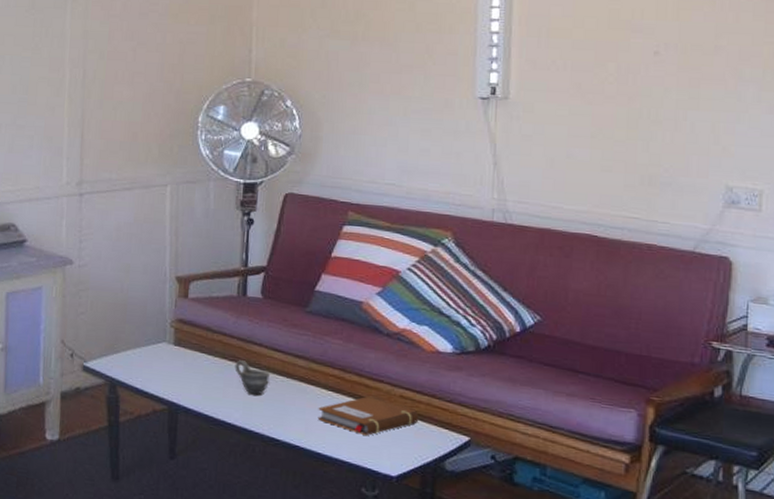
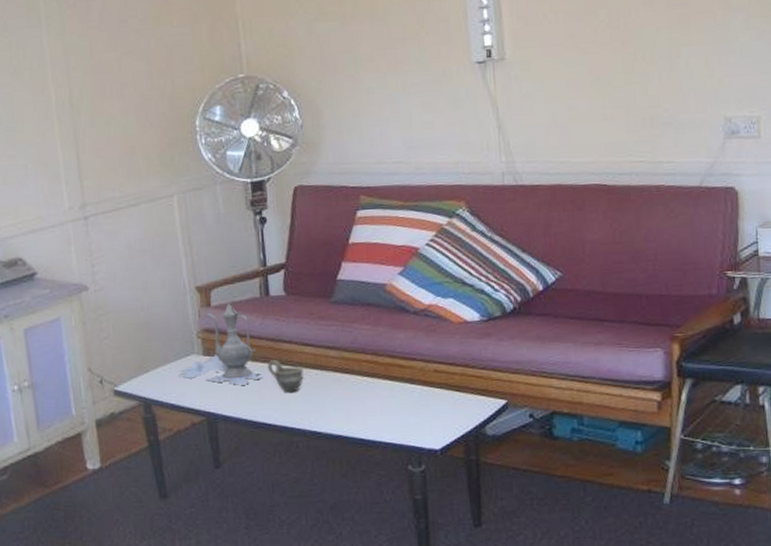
teapot: none [147,297,229,381] -> present [178,303,263,385]
notebook: present [317,396,419,435] -> none [355,375,456,414]

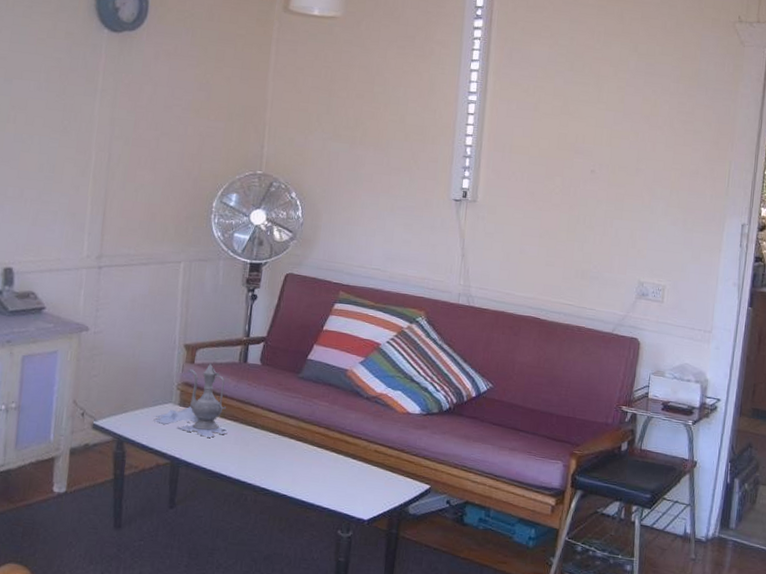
cup: present [267,360,304,392] -> none [233,419,265,451]

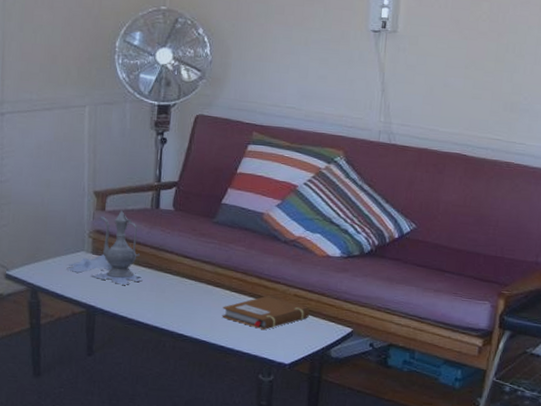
notebook: none [303,450,390,485] -> present [222,295,310,330]

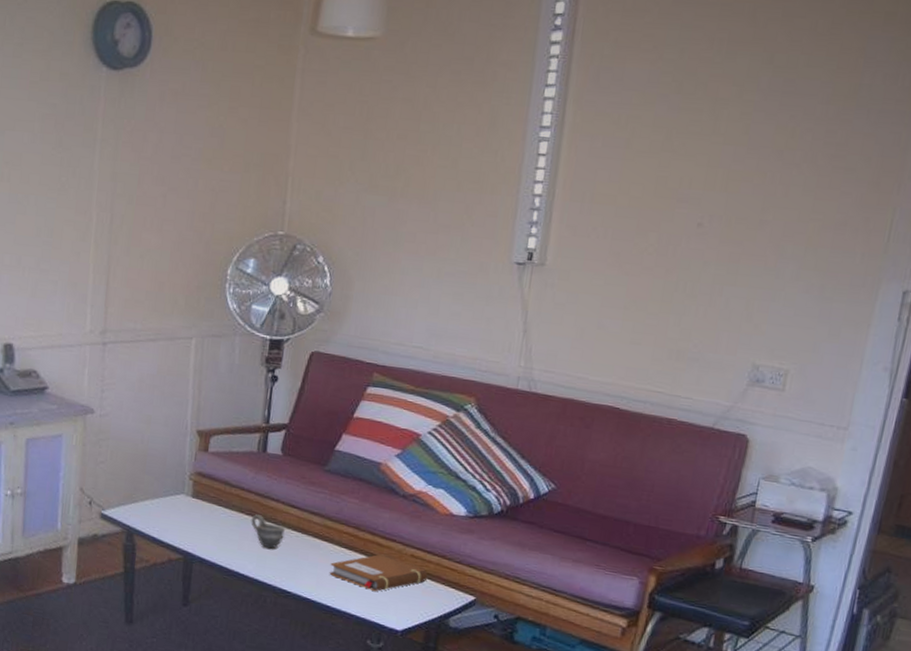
teapot: present [66,210,143,285] -> none [164,452,245,533]
cup: none [148,266,181,297] -> present [251,514,286,549]

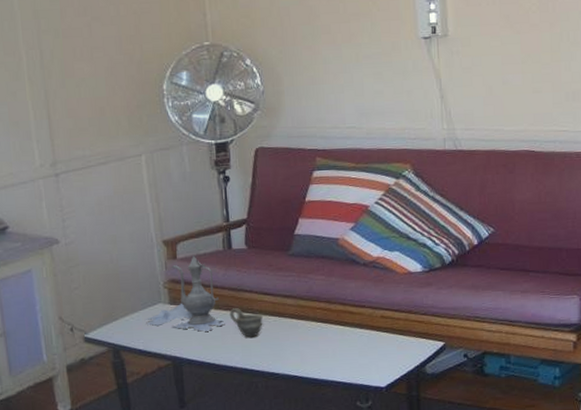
teapot: none [164,452,245,533] -> present [146,256,225,332]
notebook: present [329,554,428,591] -> none [310,321,400,356]

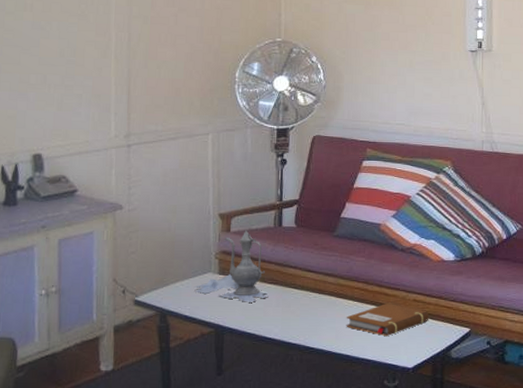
cup: present [229,308,264,337] -> none [273,282,305,311]
notebook: none [310,321,400,356] -> present [346,302,429,336]

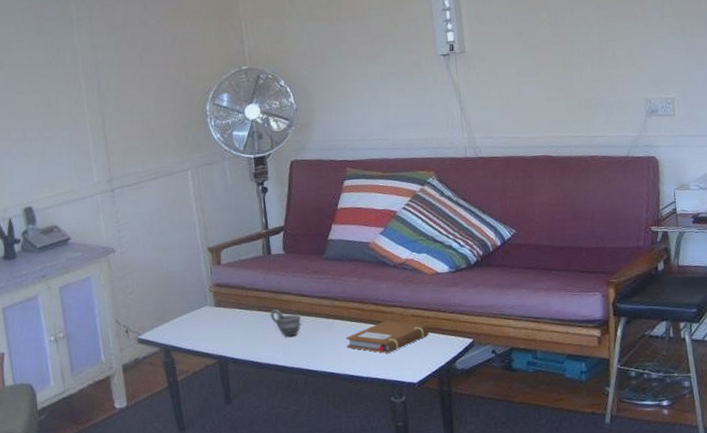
teapot: present [194,230,269,302] -> none [193,261,266,332]
cup: none [273,282,305,311] -> present [270,309,302,337]

